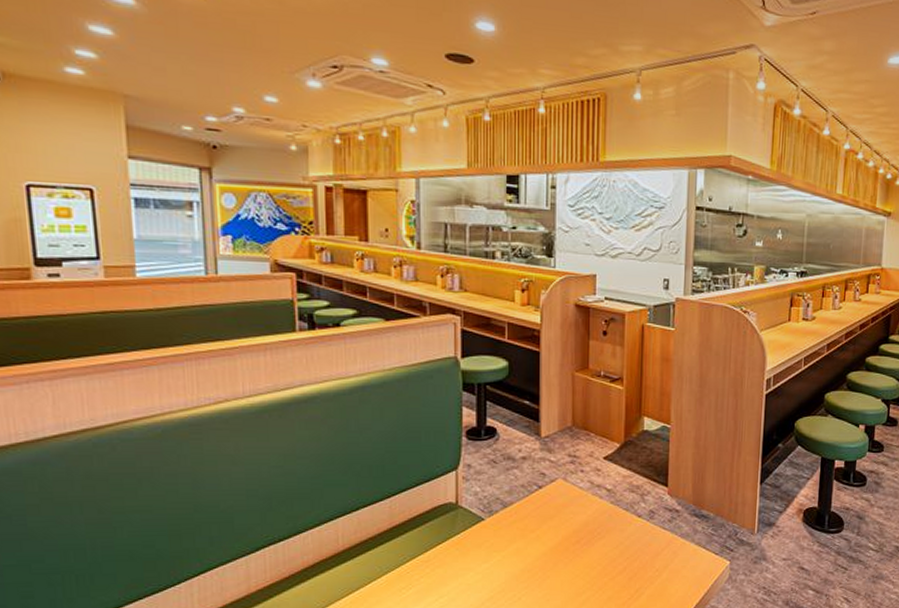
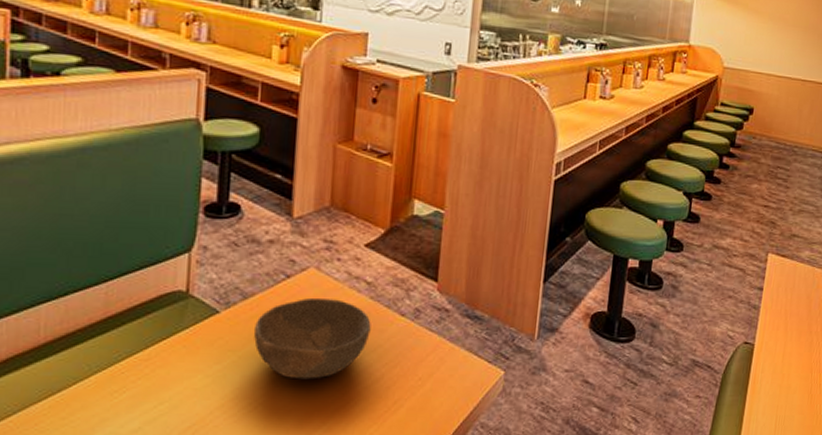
bowl: none [513,504,613,574] -> present [253,297,371,380]

